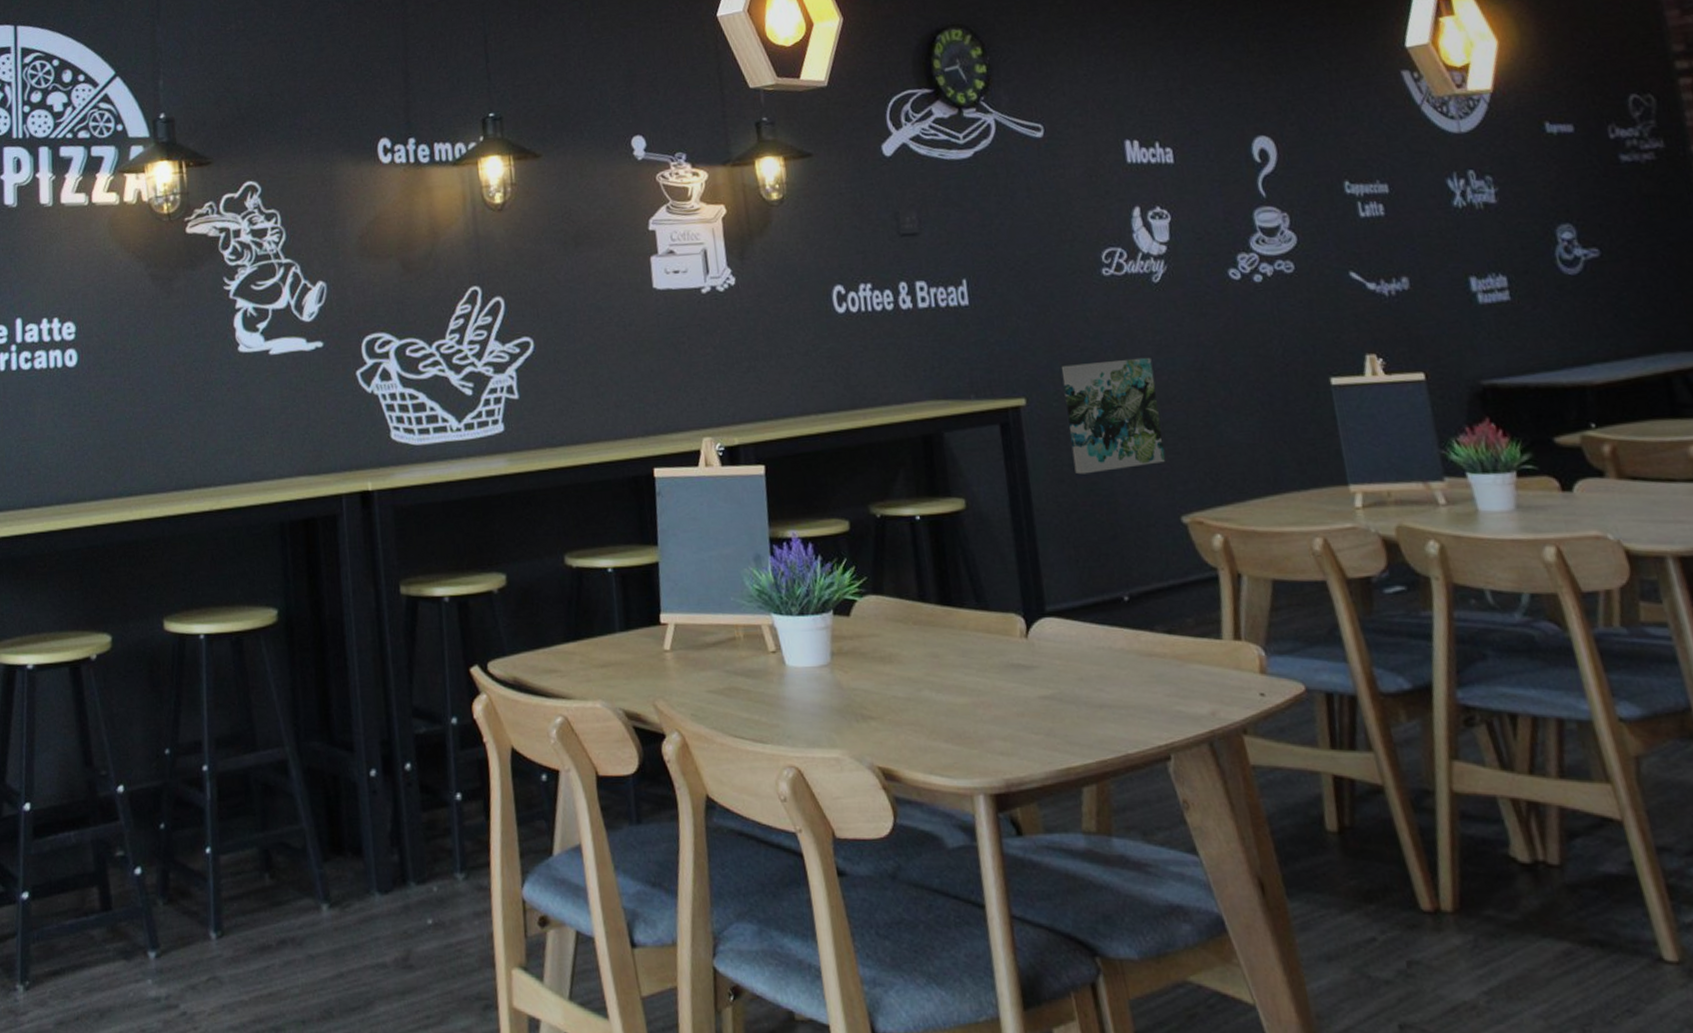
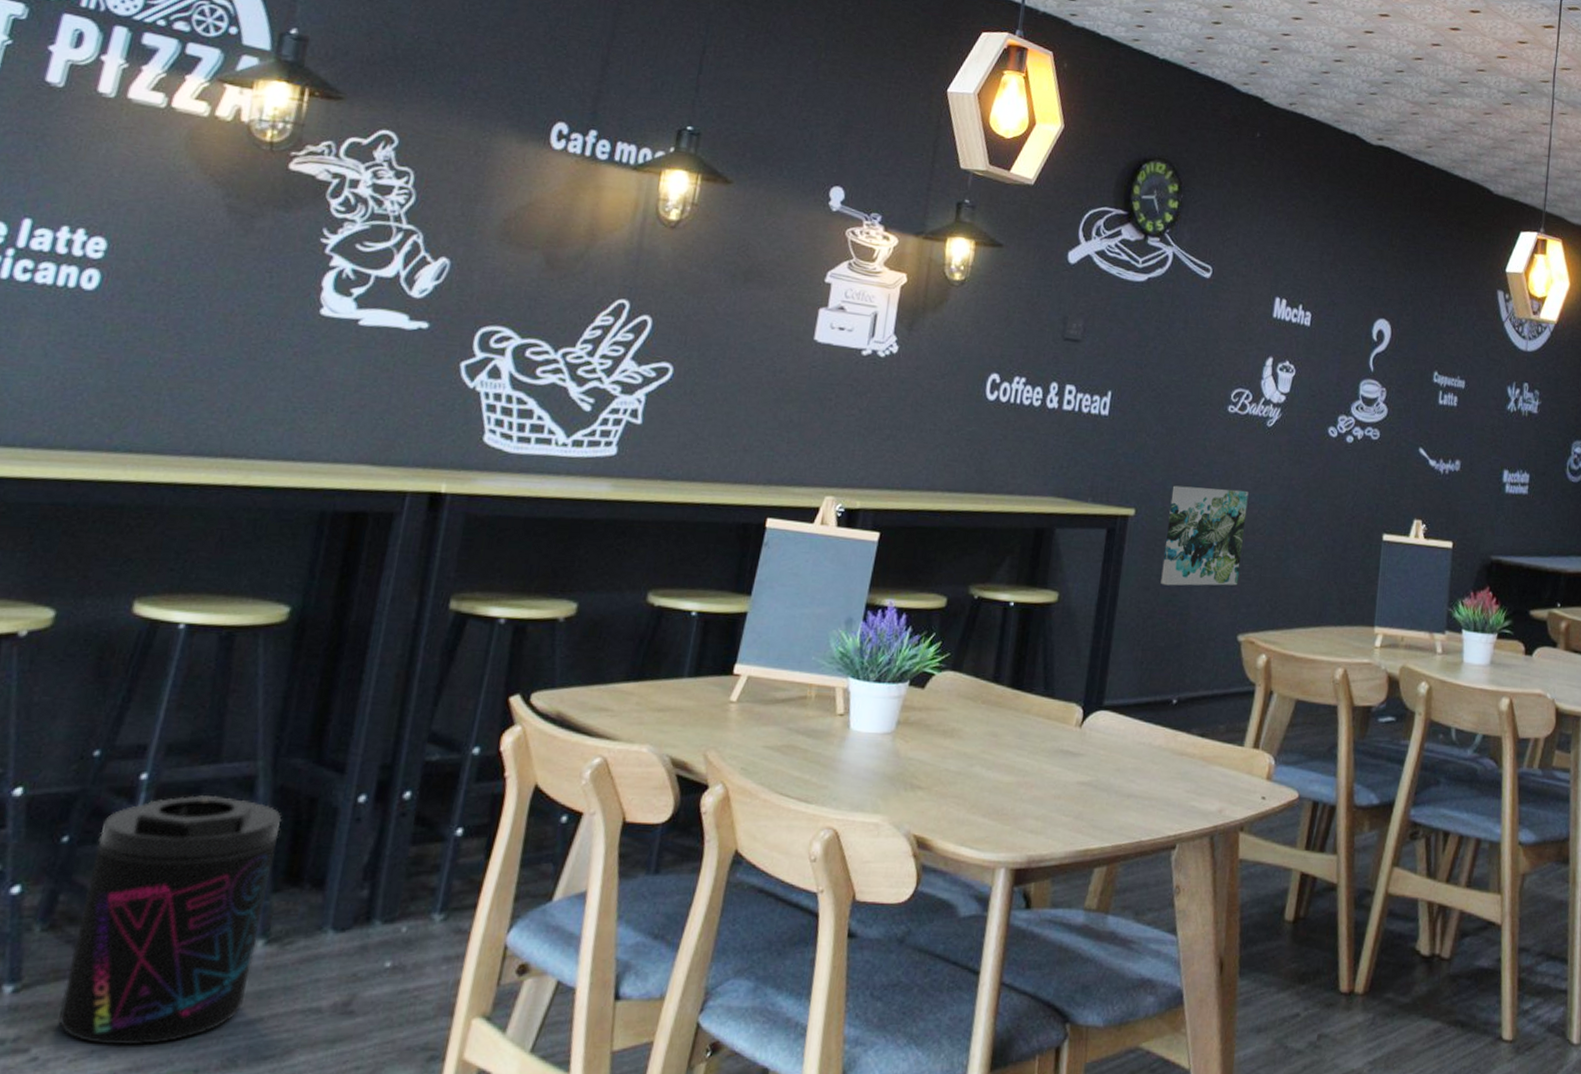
supplement container: none [185,780,324,1001] -> present [58,795,282,1046]

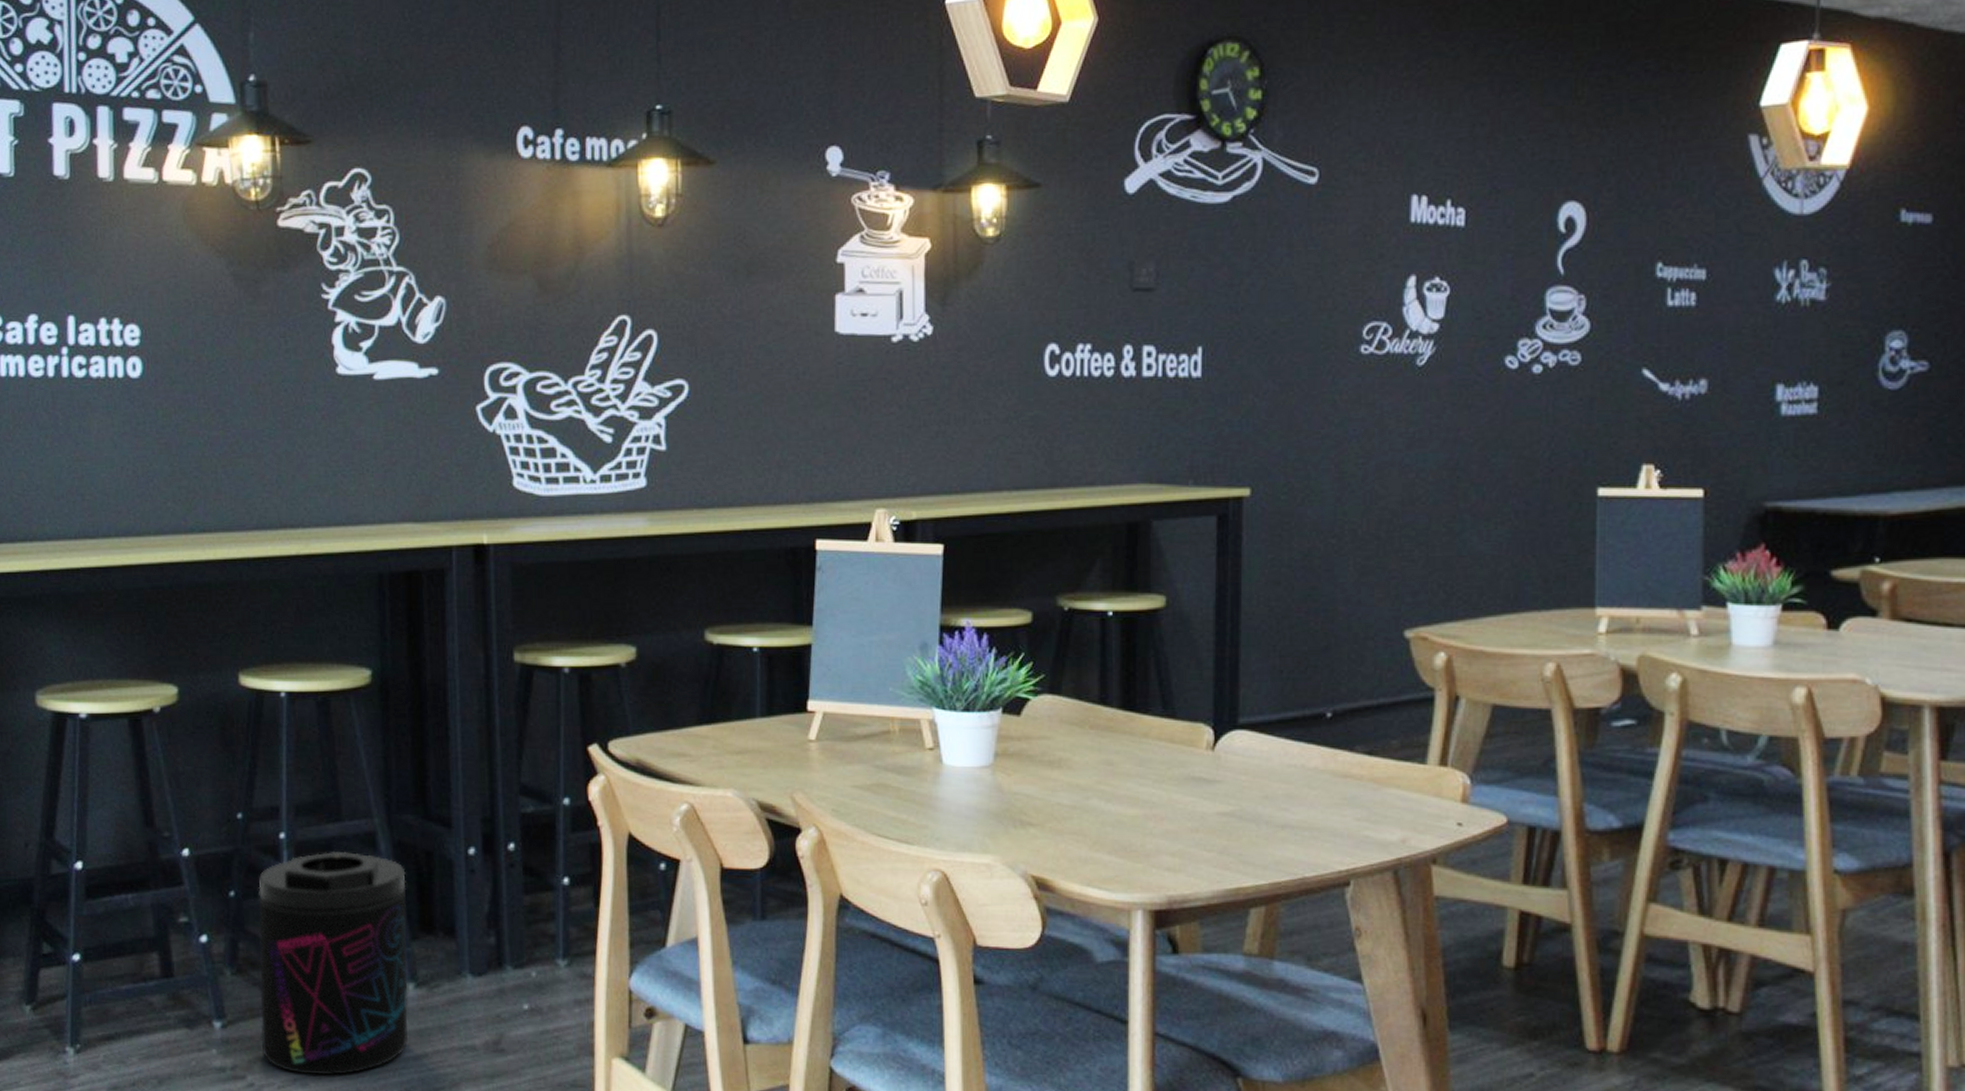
wall art: present [1161,485,1249,586] -> none [1294,451,1400,577]

